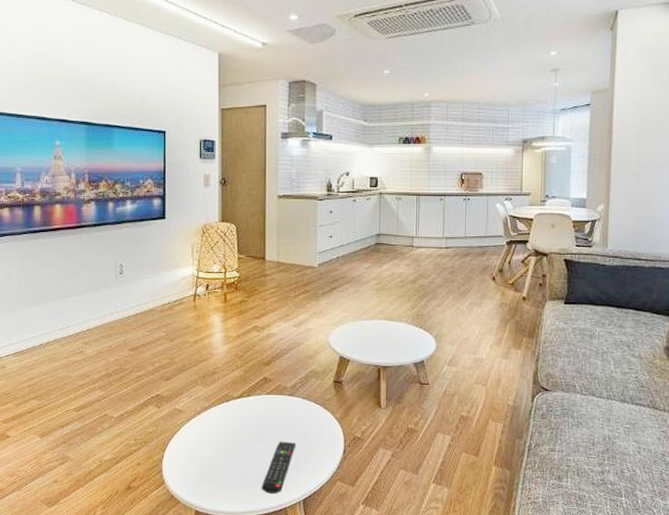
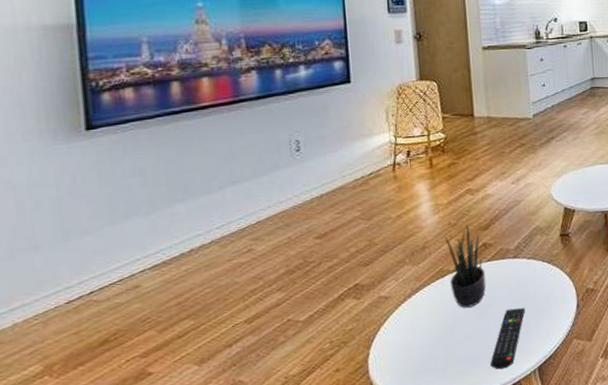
potted plant: none [233,359,264,433] -> present [446,225,487,308]

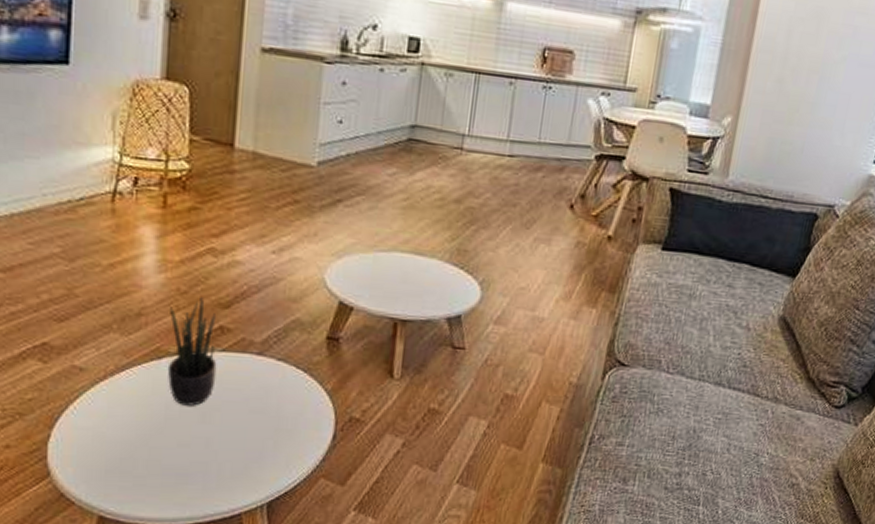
remote control: present [490,307,526,370] -> none [205,420,263,495]

